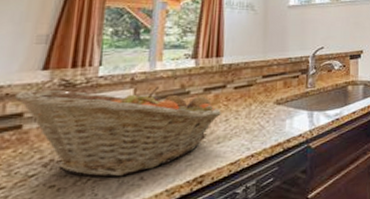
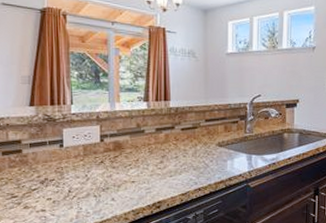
fruit basket: present [15,86,221,177] -> none [14,122,172,196]

